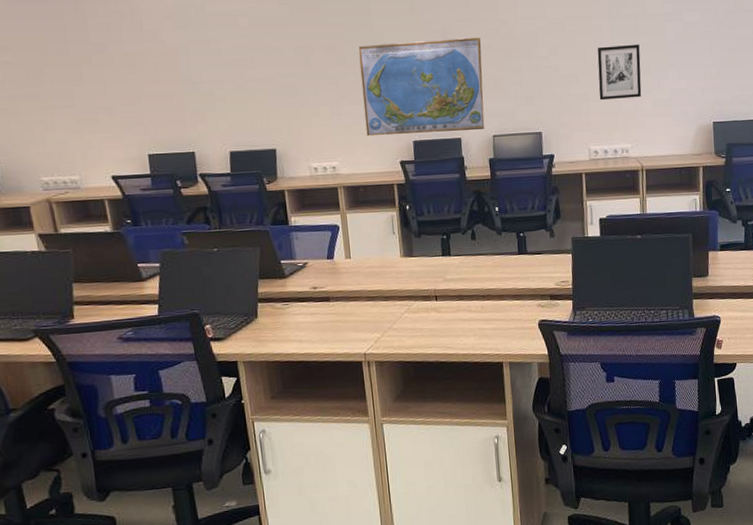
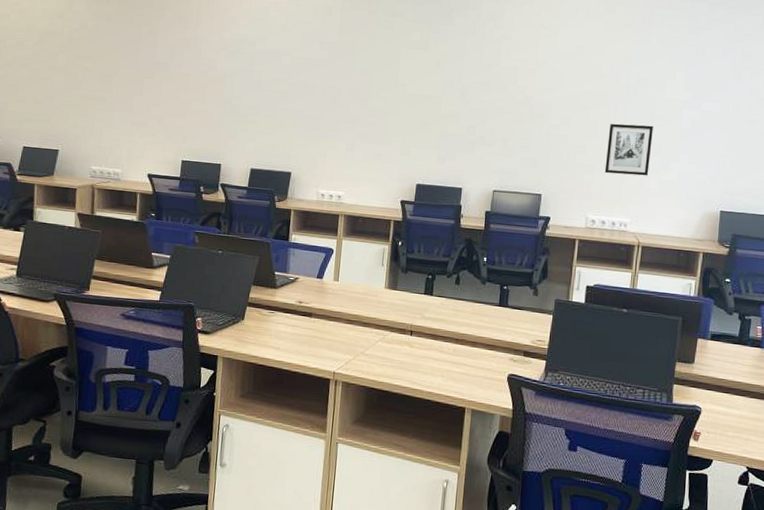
world map: present [358,37,485,137] -> none [374,93,497,183]

